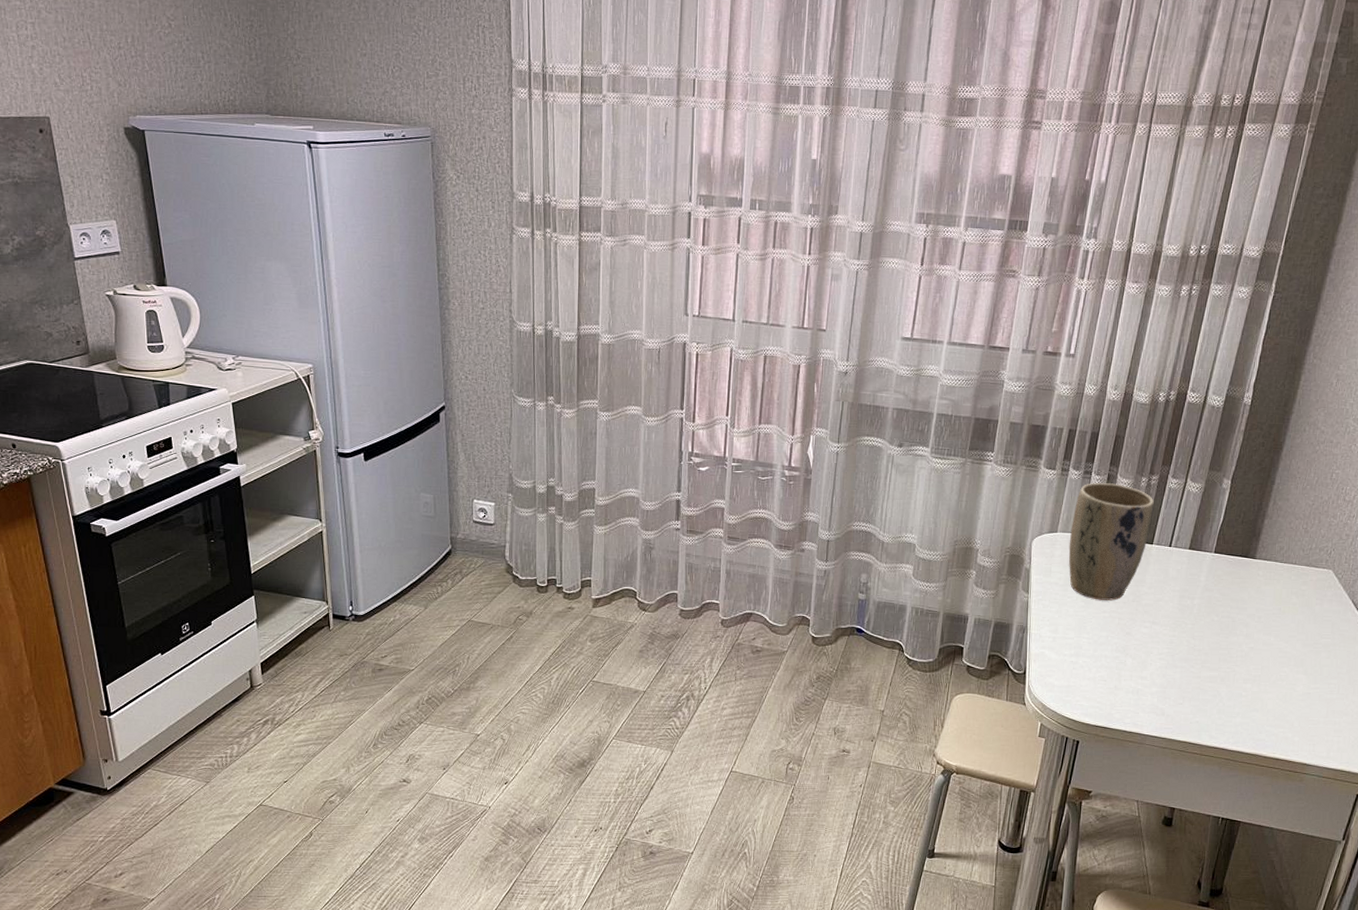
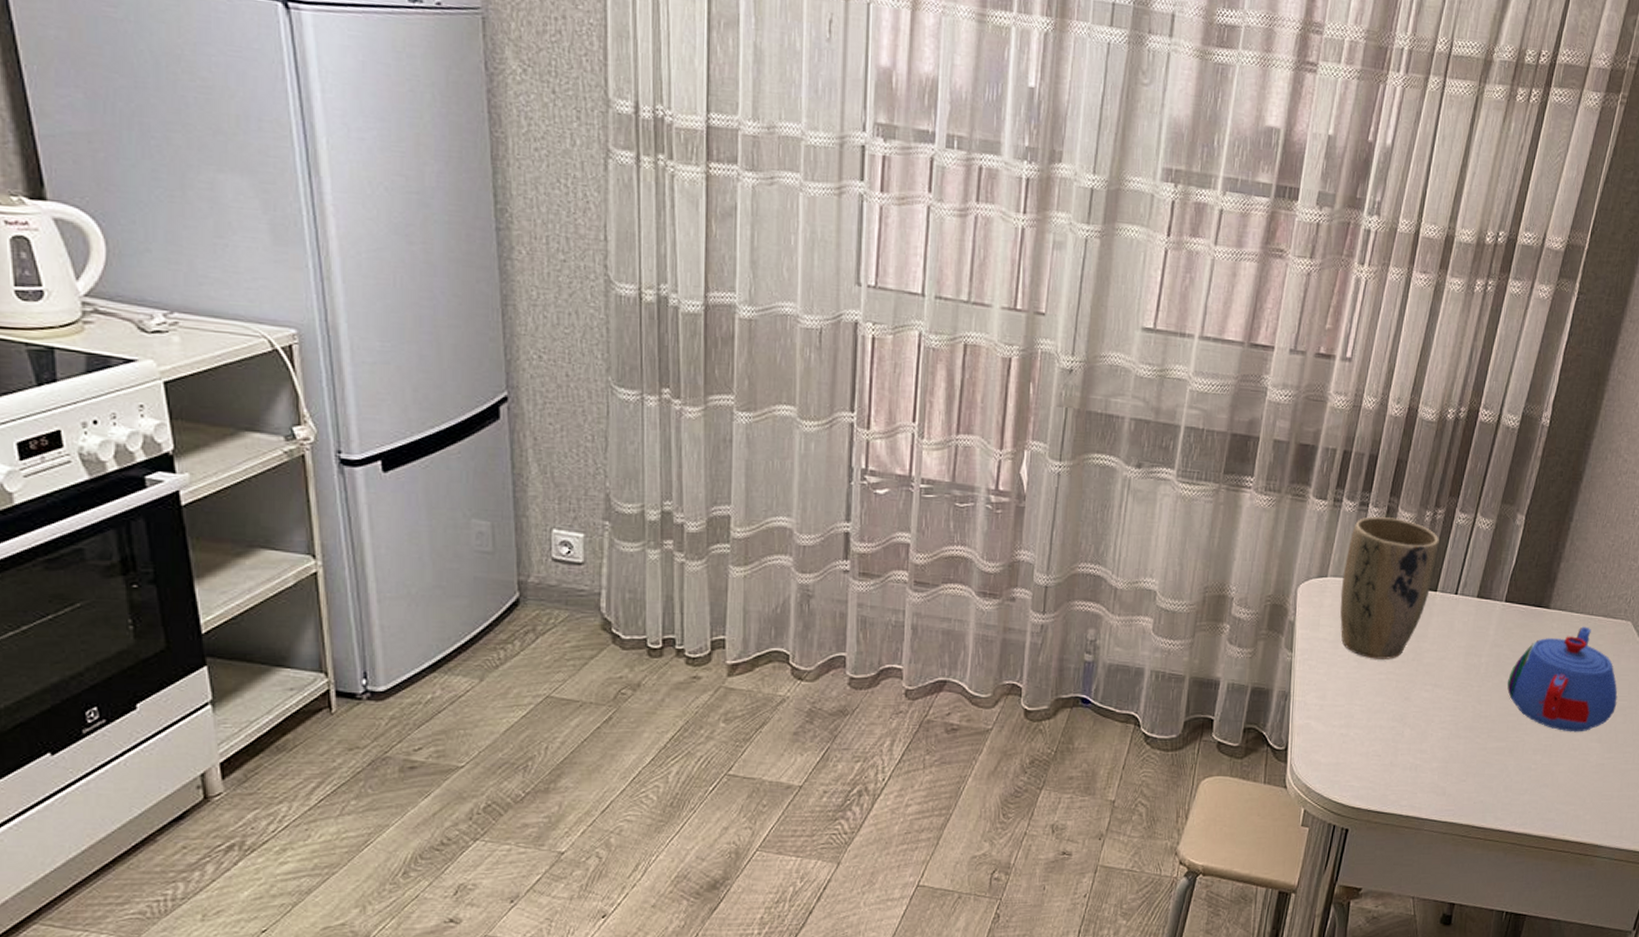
teapot: none [1218,574,1321,665] -> present [1507,626,1618,732]

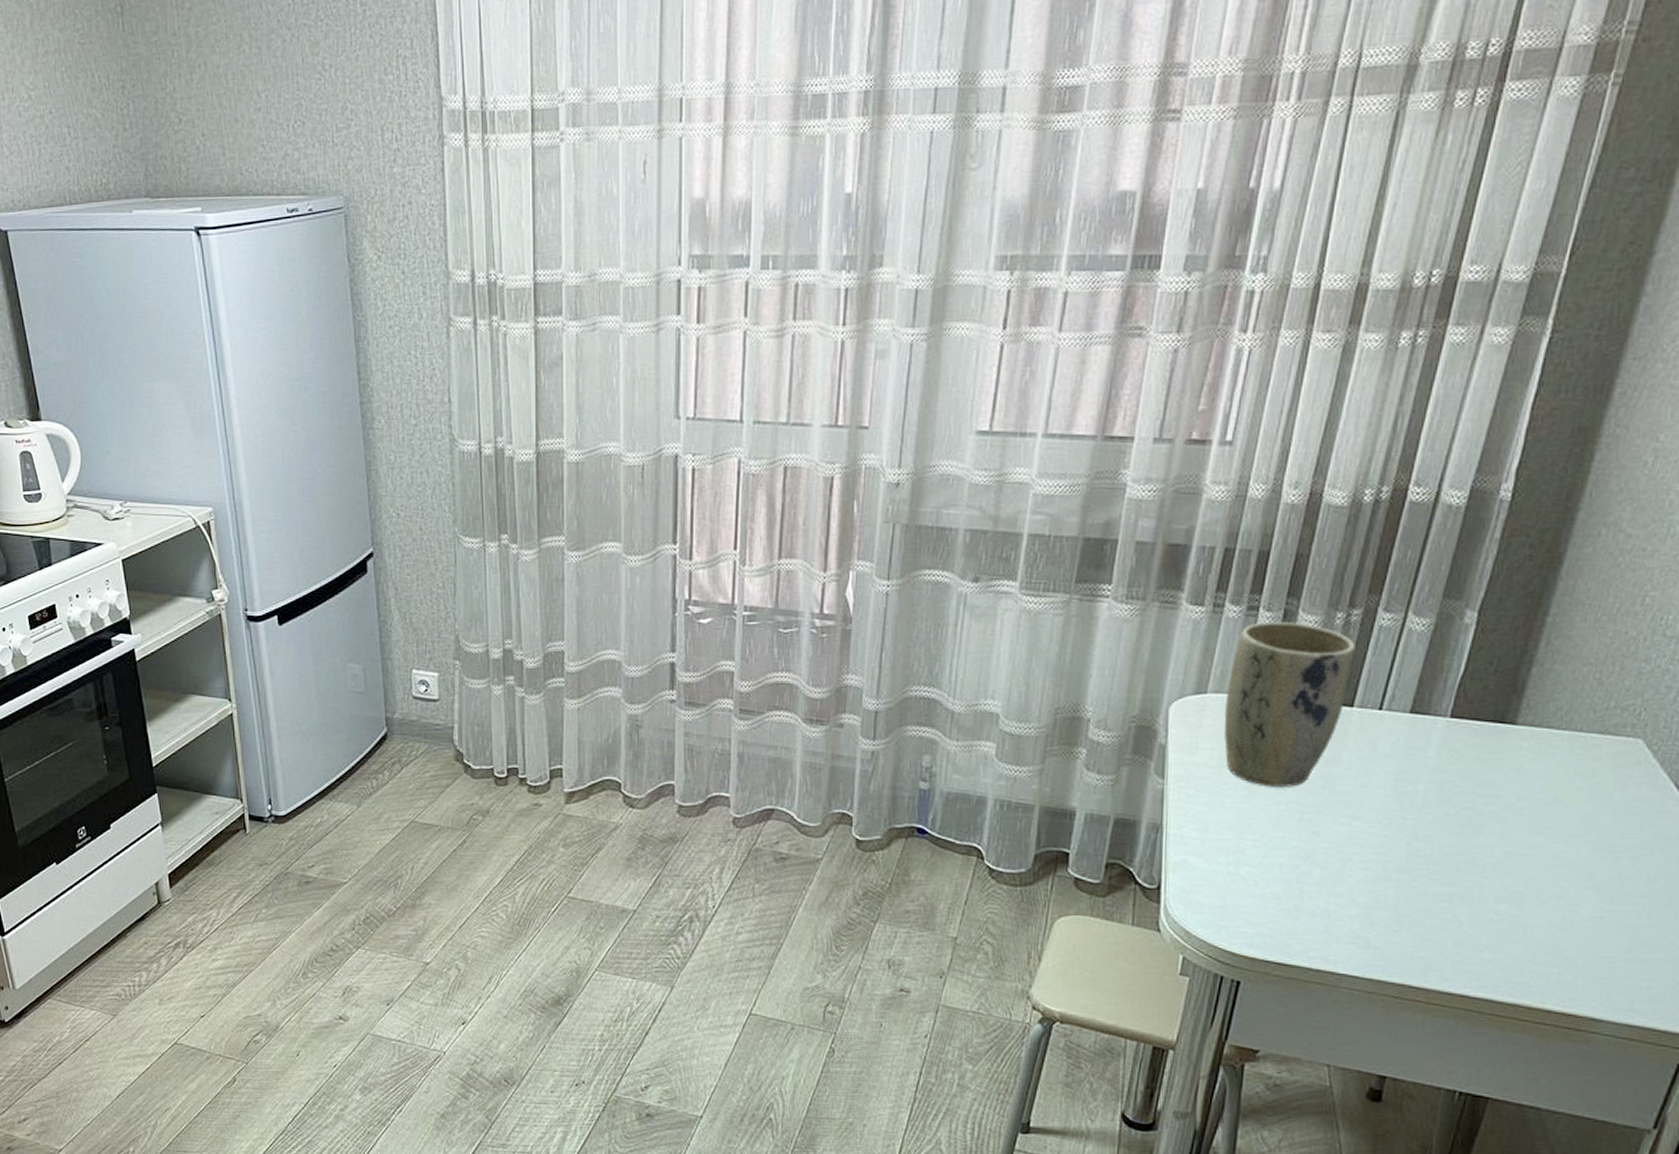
teapot: present [1507,626,1618,732] -> none [1456,746,1623,878]

